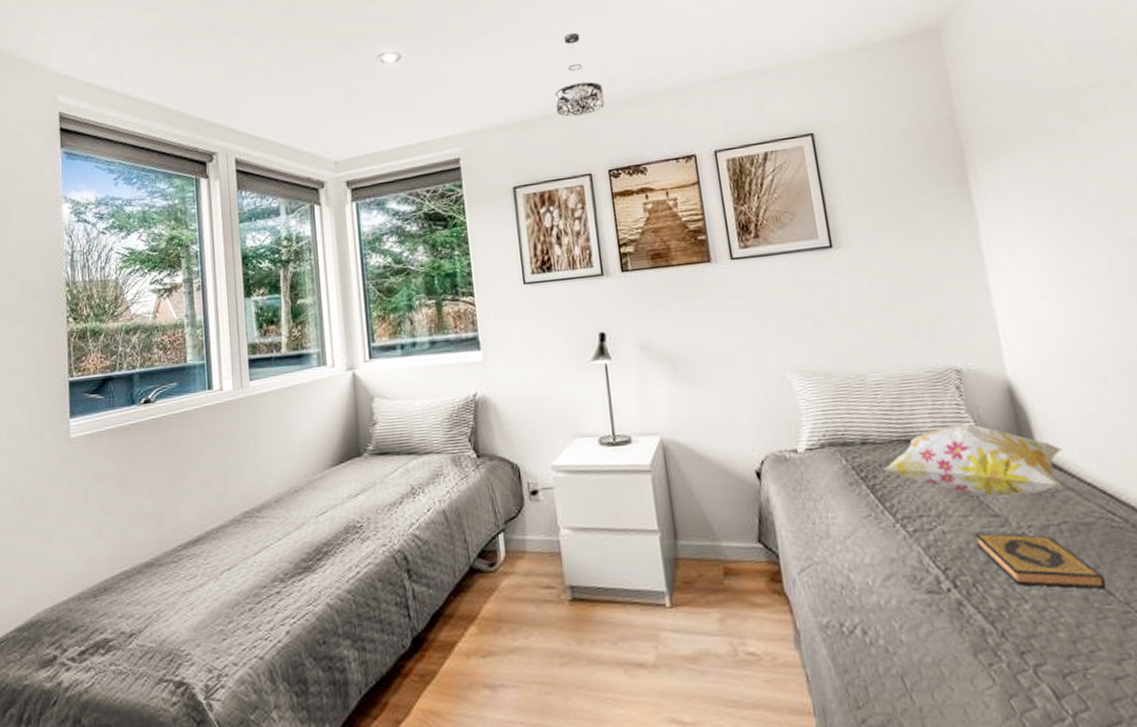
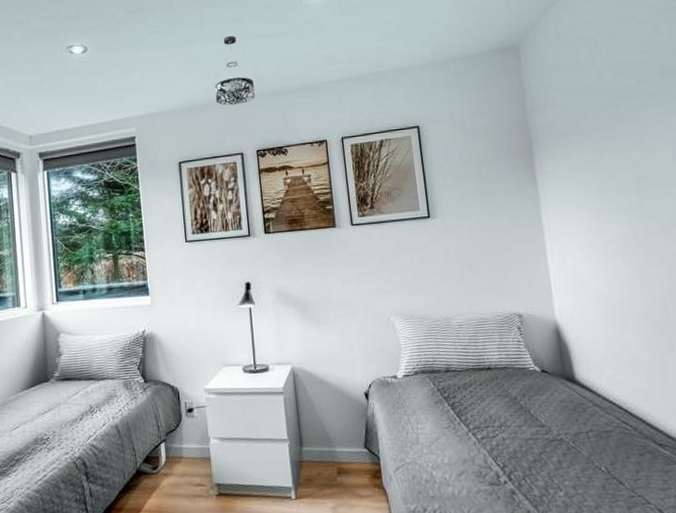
decorative pillow: present [883,423,1062,499] -> none [461,355,593,413]
hardback book: present [974,533,1106,589] -> none [526,439,619,480]

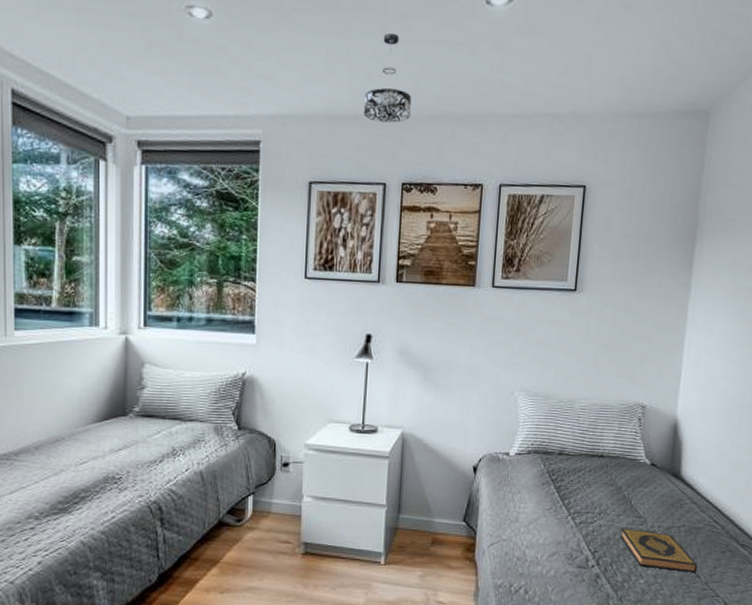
hardback book: none [526,439,619,480] -> present [620,529,698,572]

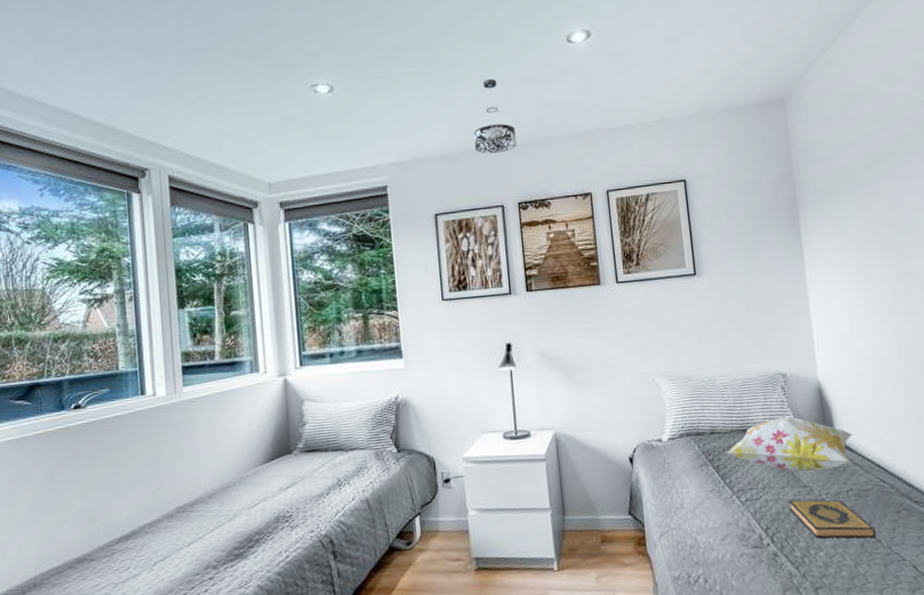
decorative pillow: none [570,447,698,504] -> present [726,415,853,474]

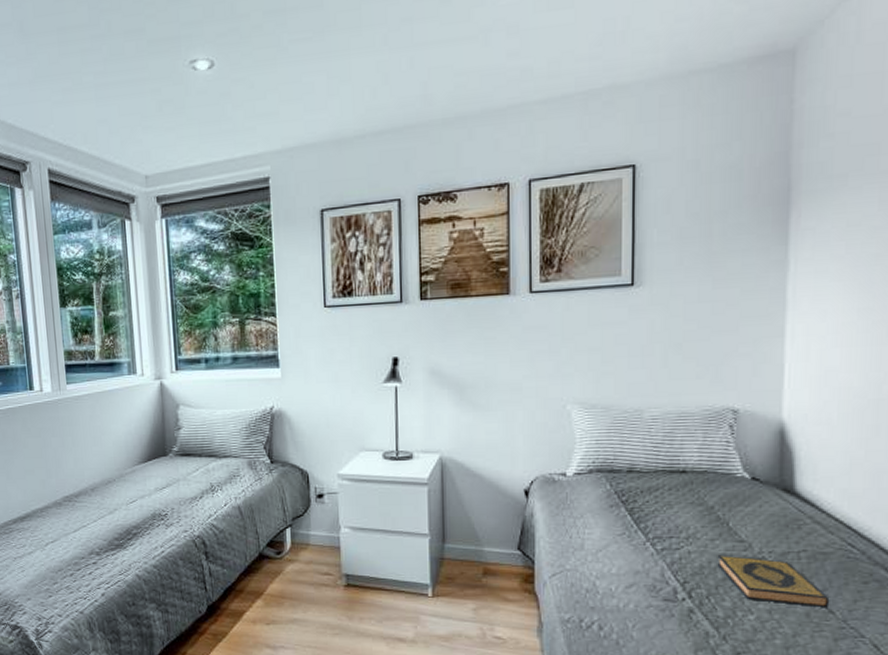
pendant light: present [473,78,517,154] -> none [370,42,422,137]
decorative pillow: present [726,415,853,474] -> none [644,459,819,526]

